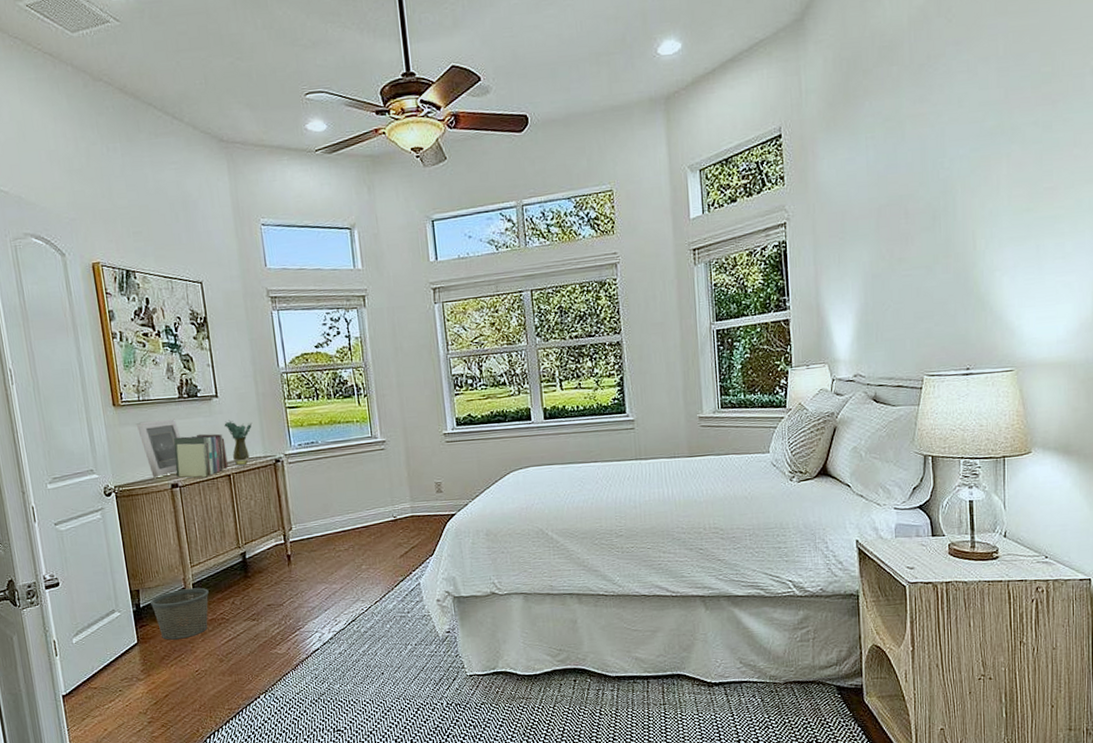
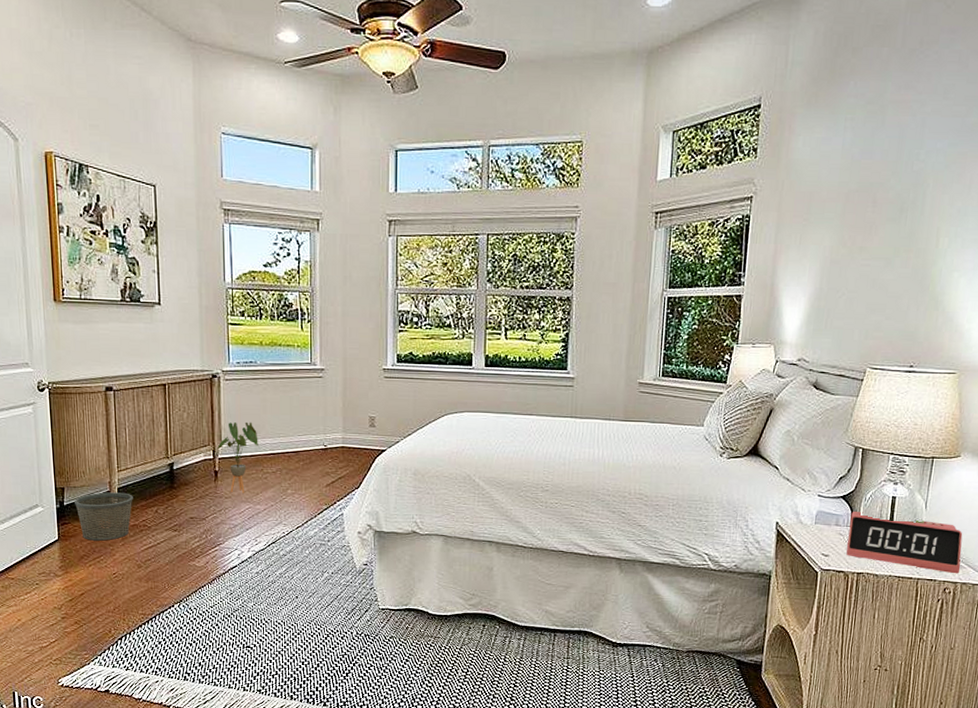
picture frame: present [136,419,181,478] -> none [75,320,120,378]
books: present [174,433,228,478] -> none [111,340,165,385]
vase: present [224,420,253,466] -> none [164,329,193,377]
house plant: none [287,502,330,575] -> present [217,422,260,493]
alarm clock: none [930,519,1050,572] -> present [846,511,963,574]

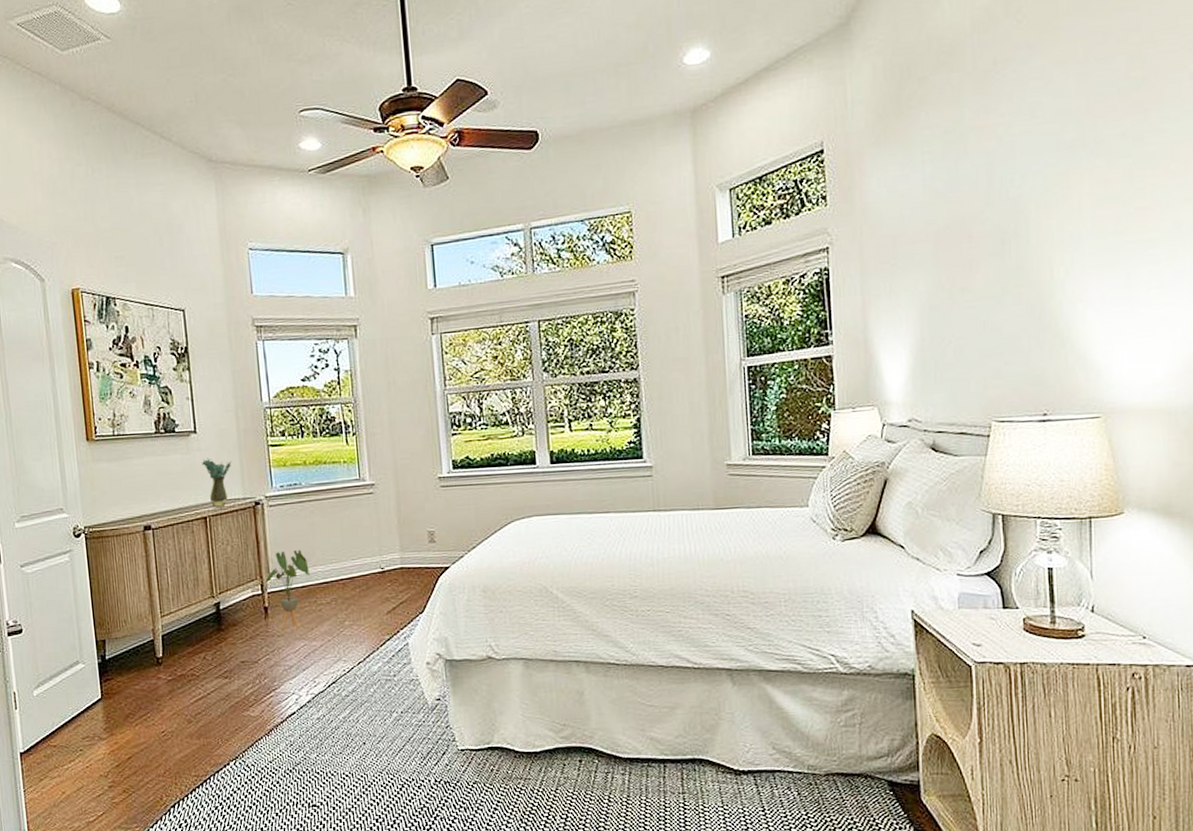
basket: present [73,492,133,541] -> none [116,640,179,697]
vase: none [164,329,193,377] -> present [202,458,232,508]
alarm clock: present [846,511,963,574] -> none [1001,589,1149,655]

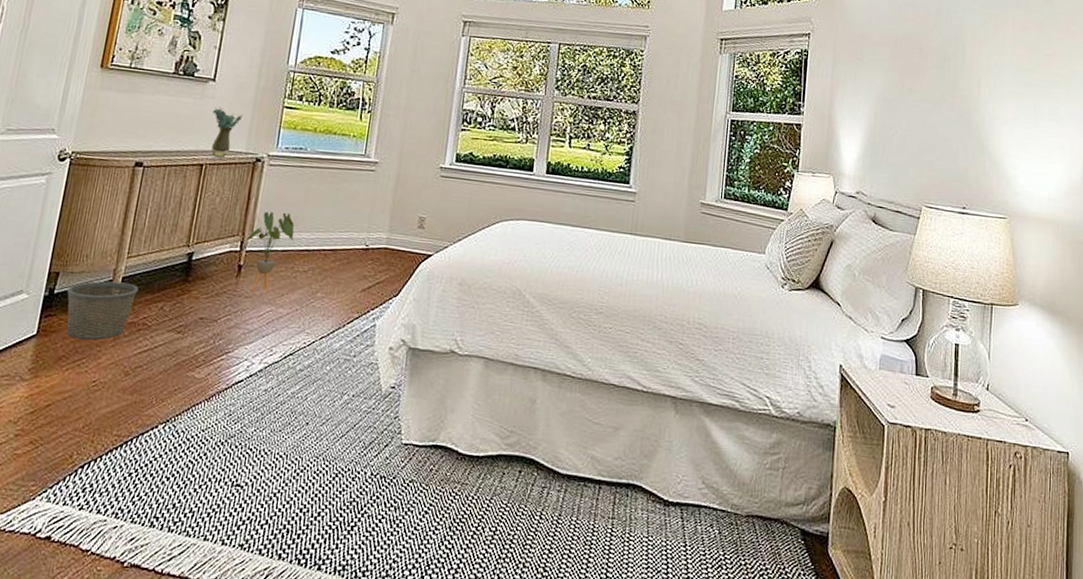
basket: none [116,640,179,697] -> present [66,280,139,340]

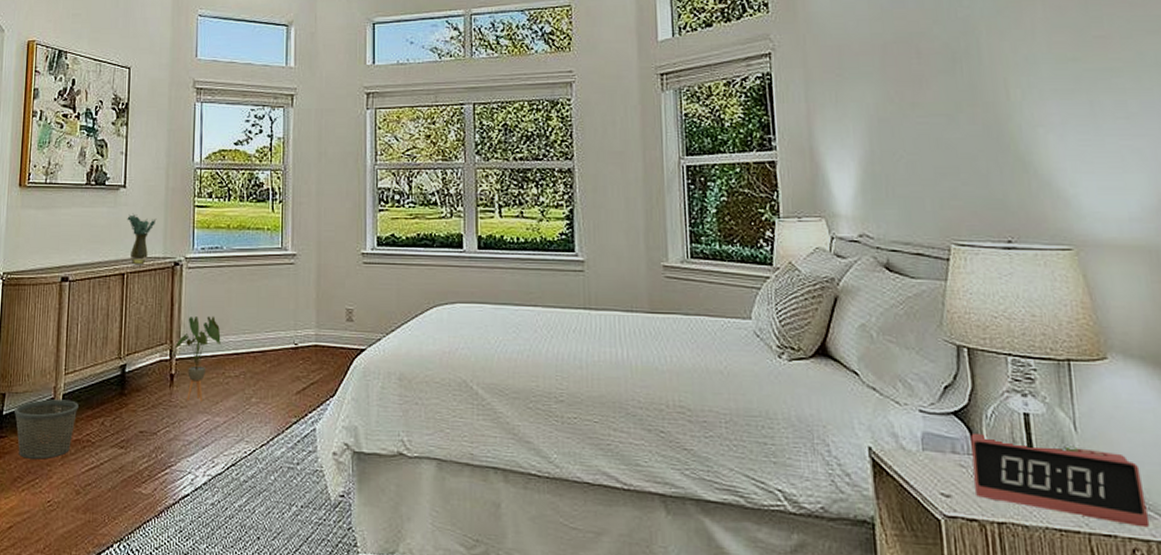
alarm clock: none [913,357,1029,436] -> present [970,432,1150,528]

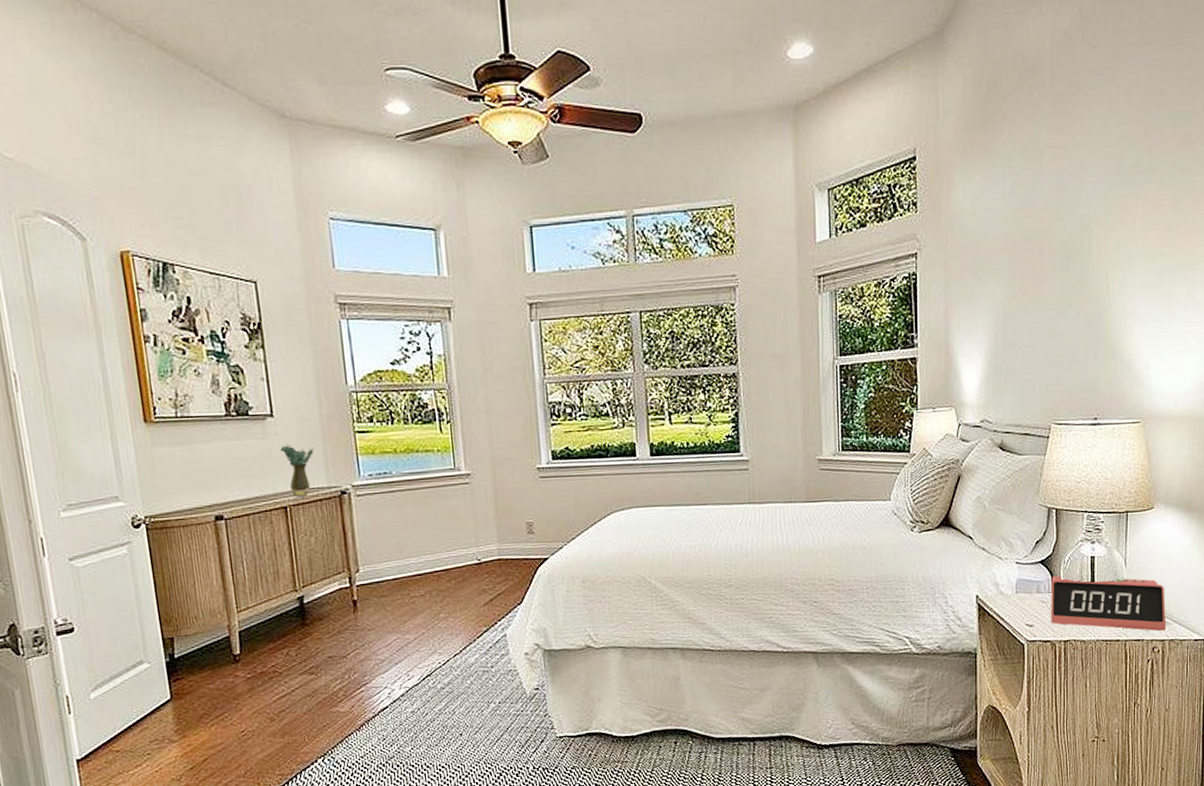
basket: present [13,399,79,459] -> none [186,636,259,696]
house plant: present [175,316,222,402] -> none [354,540,404,624]

